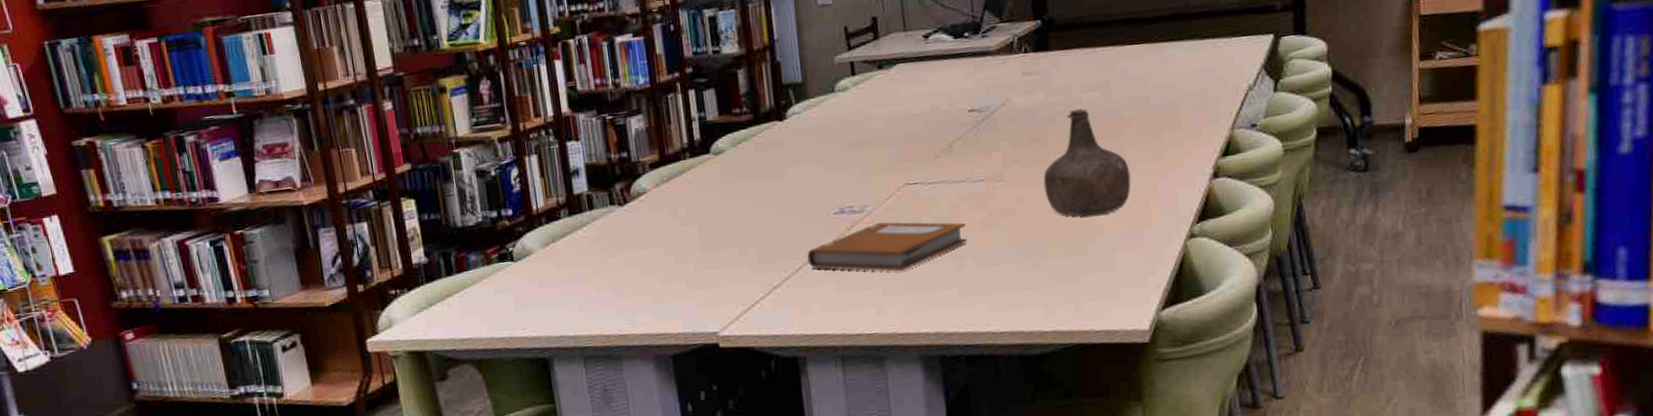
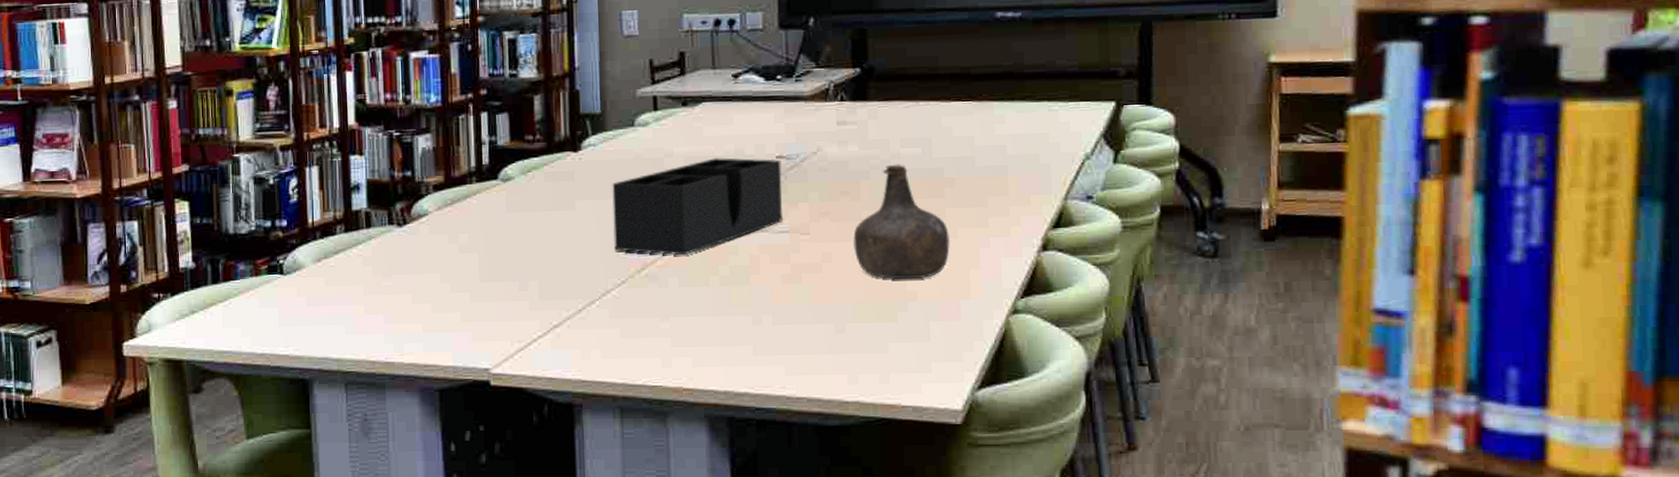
notebook: present [807,221,967,272] -> none [591,267,766,322]
desk organizer: none [818,113,979,212] -> present [612,157,784,256]

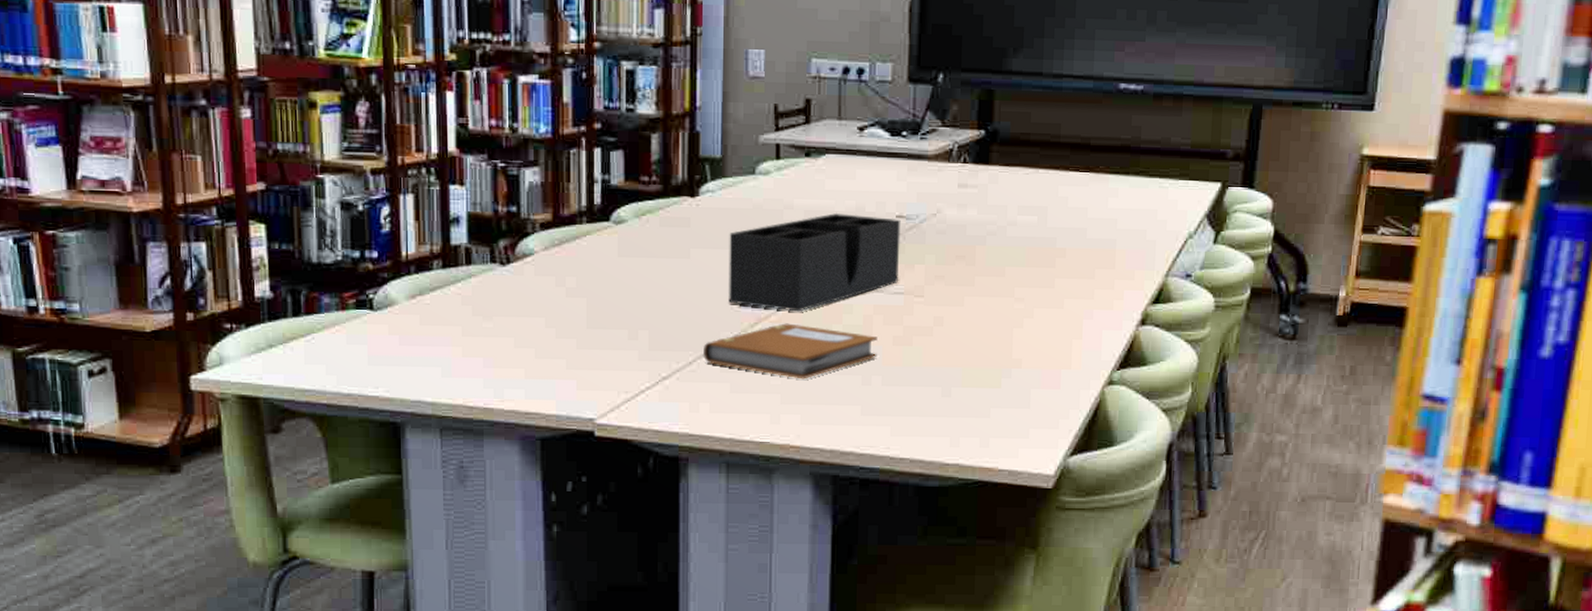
notebook: none [591,267,766,322] -> present [702,323,878,379]
bottle: present [853,164,951,280] -> none [965,231,1057,347]

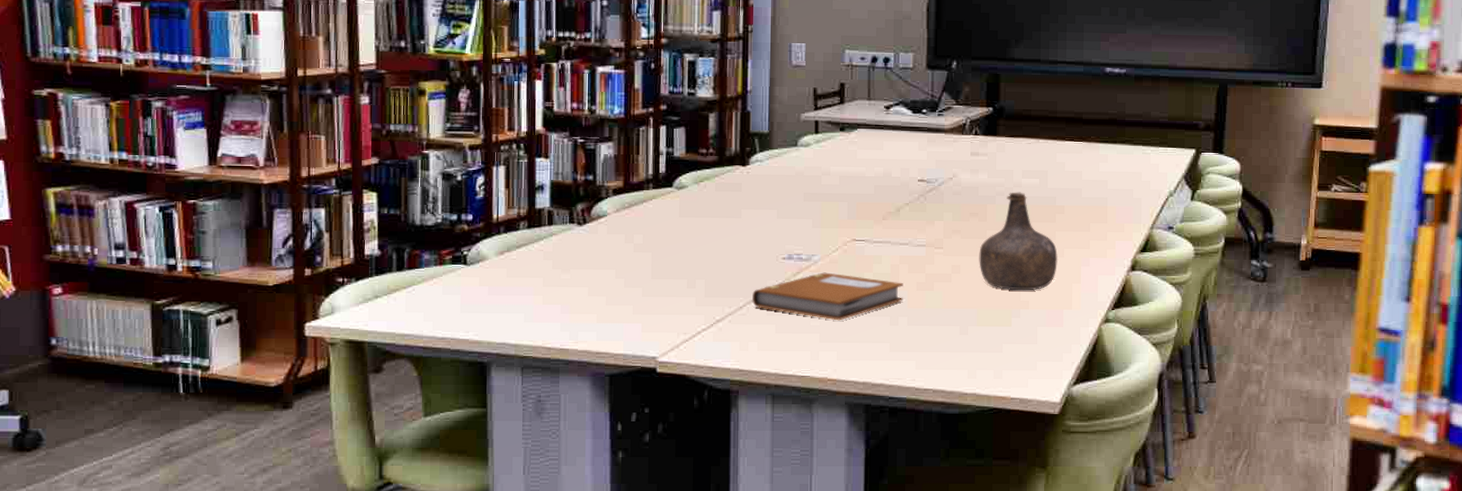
desk organizer: present [728,212,901,312] -> none [774,177,922,262]
bottle: none [965,231,1057,347] -> present [979,192,1059,291]

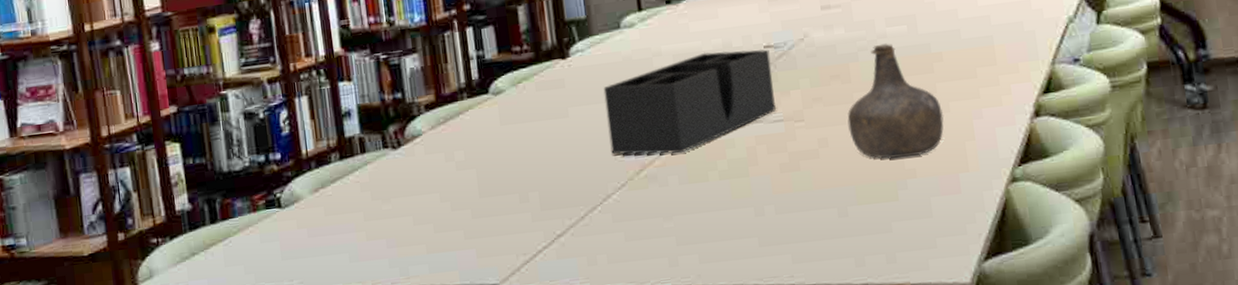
notebook: present [751,272,903,321] -> none [593,165,766,219]
desk organizer: none [774,177,922,262] -> present [603,49,777,155]

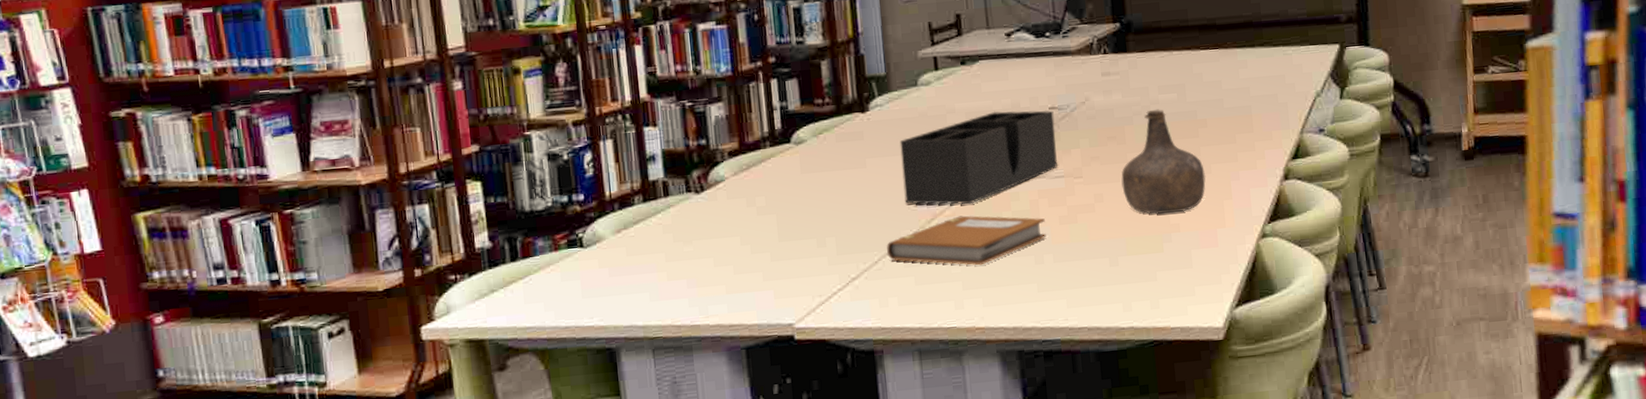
notebook: none [593,165,766,219] -> present [886,215,1046,266]

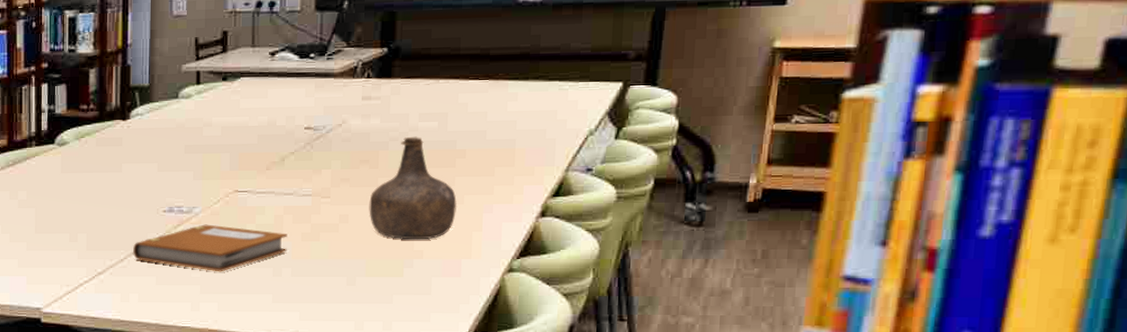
desk organizer: present [899,110,1059,205] -> none [155,127,309,214]

